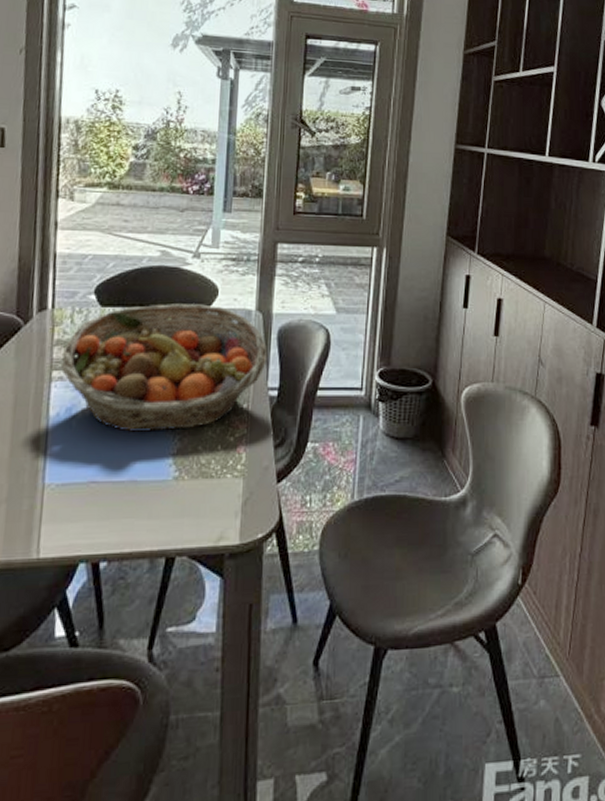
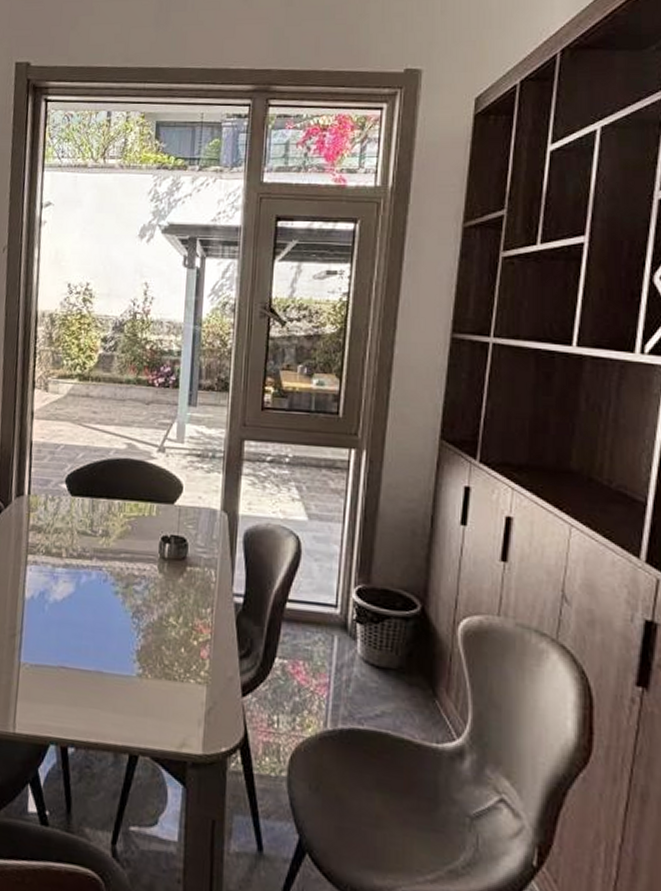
fruit basket: present [60,304,268,432] -> none [35,497,233,627]

